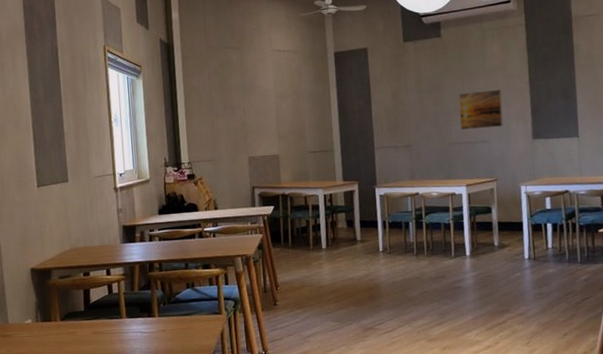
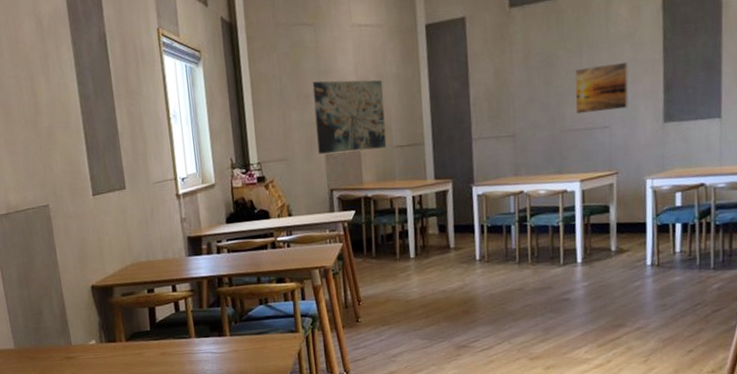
wall art: none [237,95,302,157] -> present [312,80,387,154]

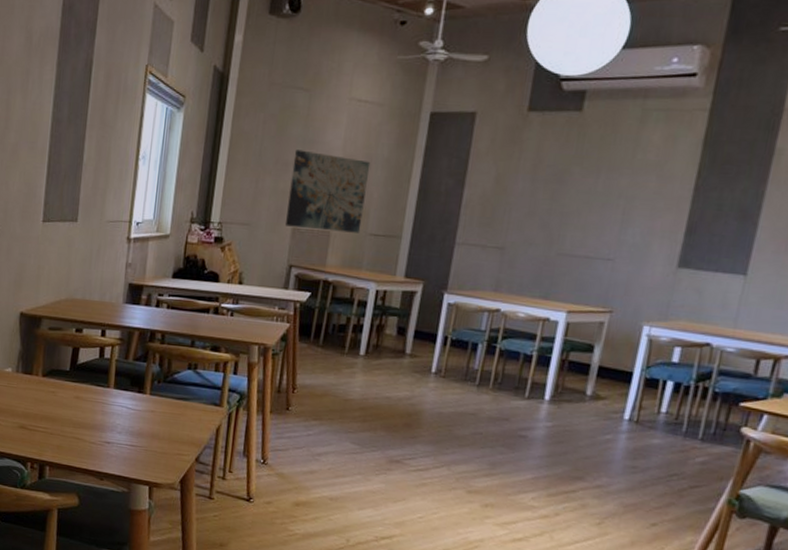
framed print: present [575,61,629,115] -> none [578,190,650,244]

